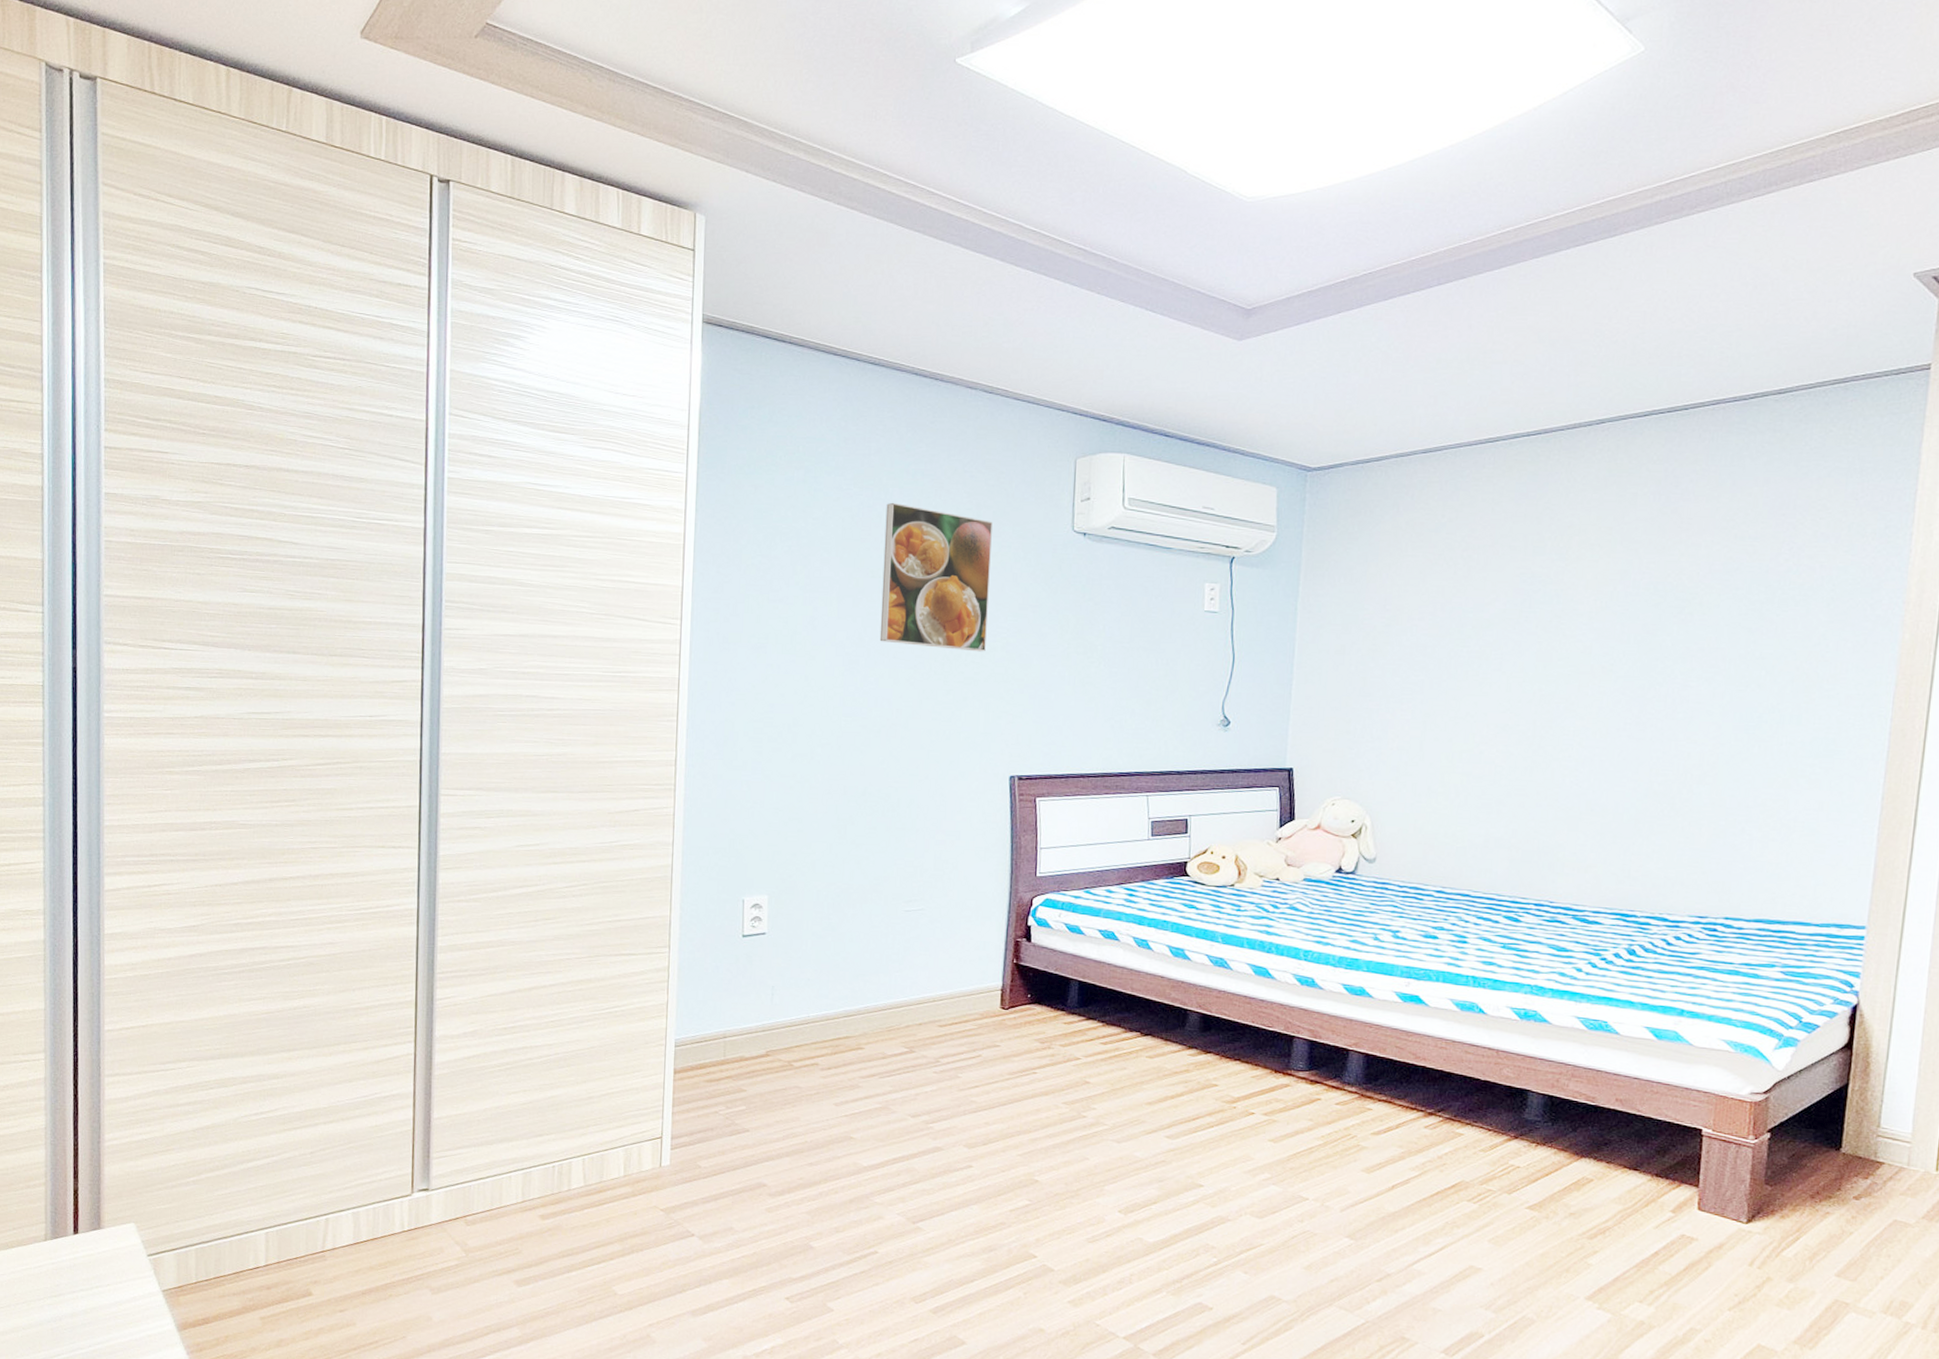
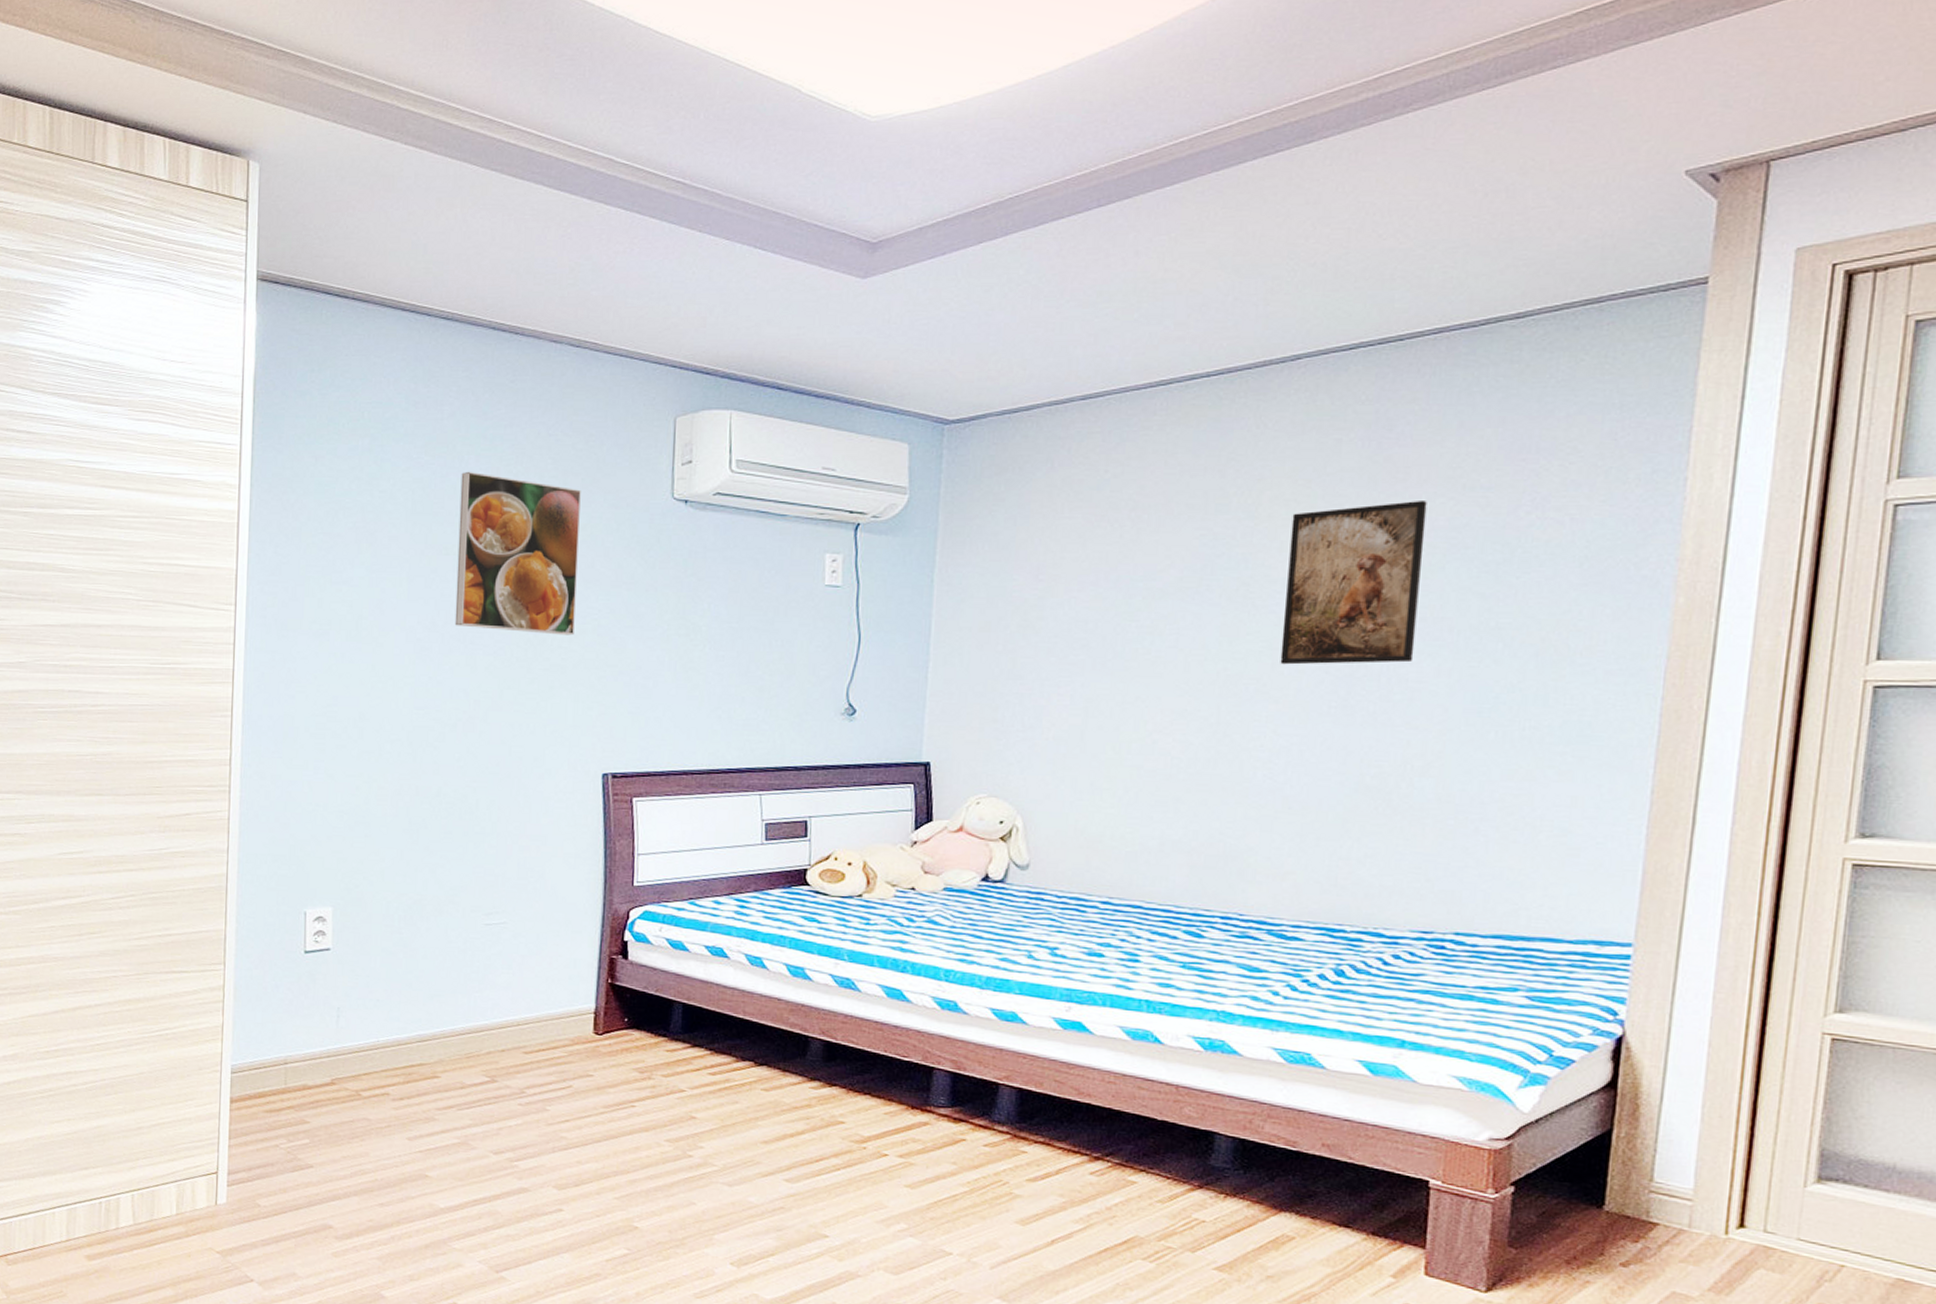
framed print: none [1585,548,1706,687] -> present [1280,501,1427,665]

